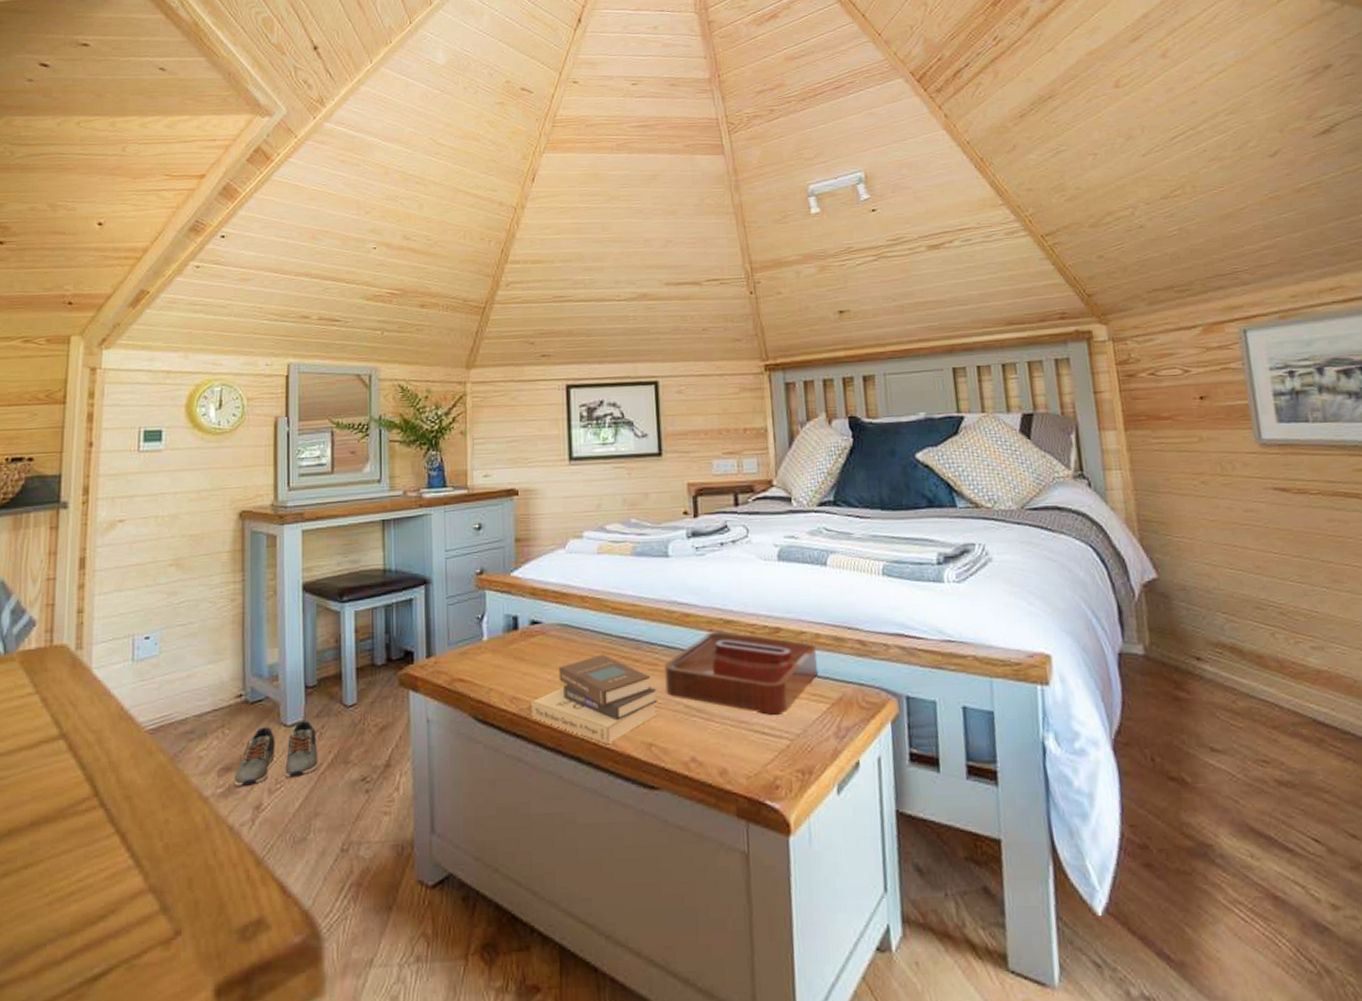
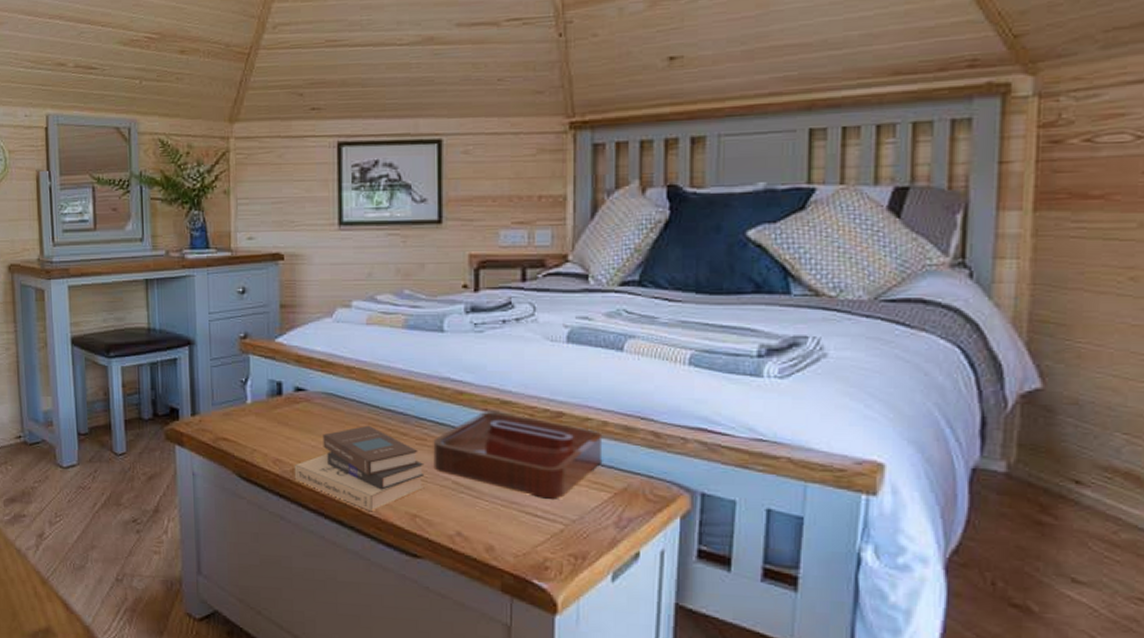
shoe: present [234,721,318,787] -> none [18,464,93,518]

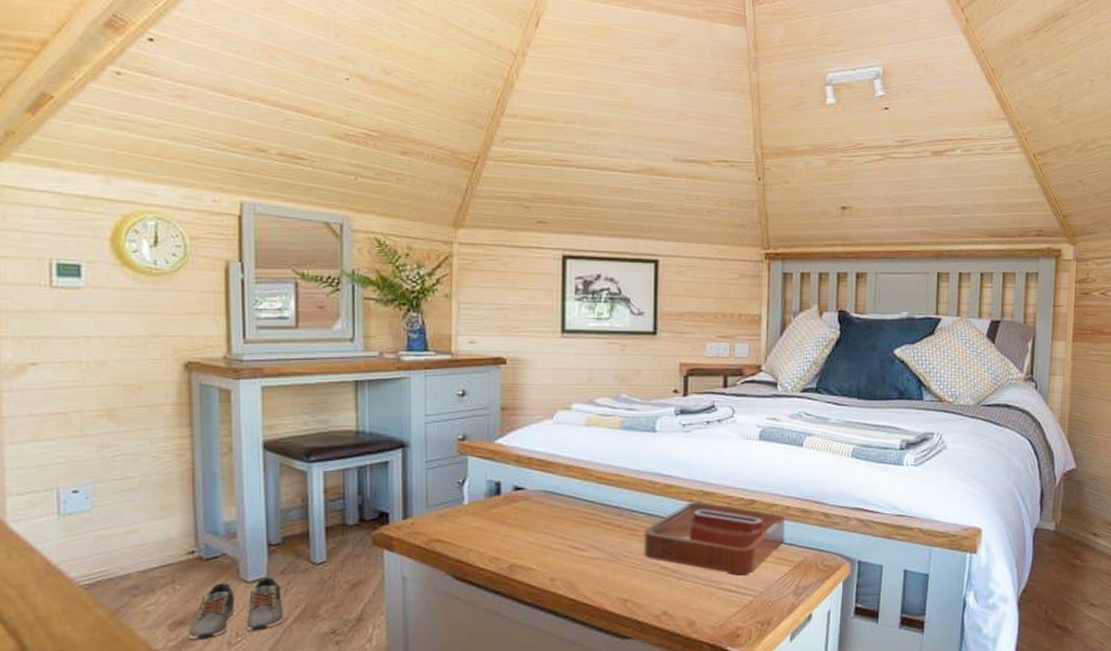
shoe: none [18,464,93,518] -> present [188,577,283,641]
books: present [294,425,425,512] -> none [510,519,636,601]

